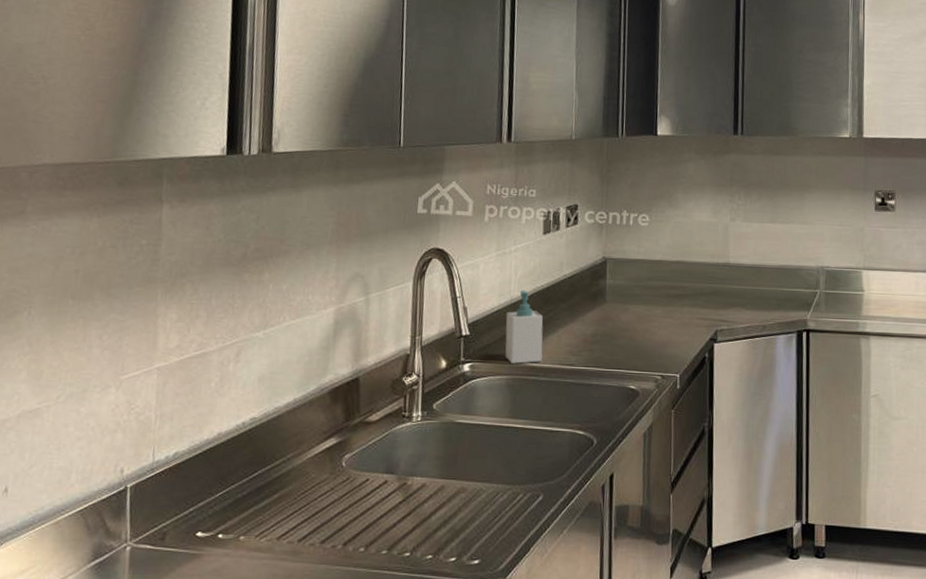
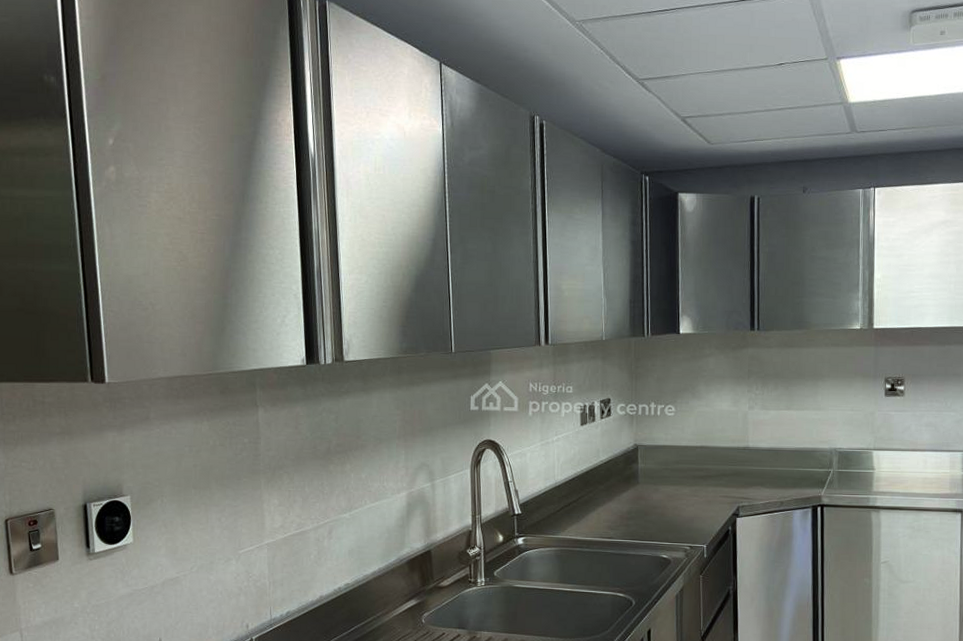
soap bottle: present [505,290,543,364] -> none [551,474,585,538]

